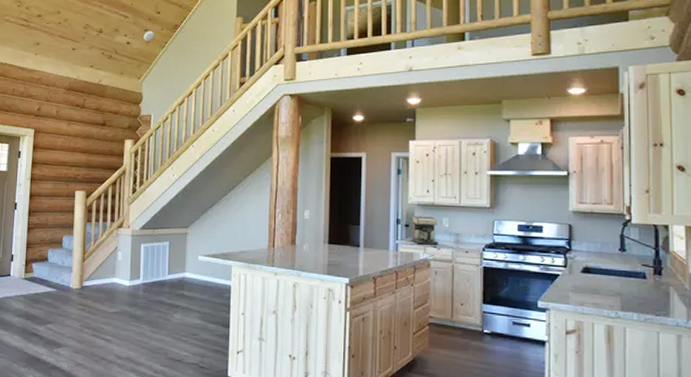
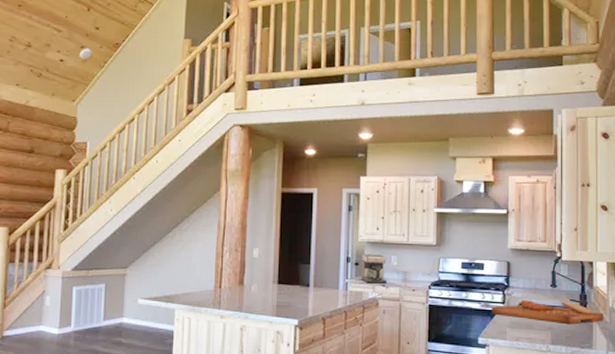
cutting board: none [551,264,682,291] -> present [491,300,603,325]

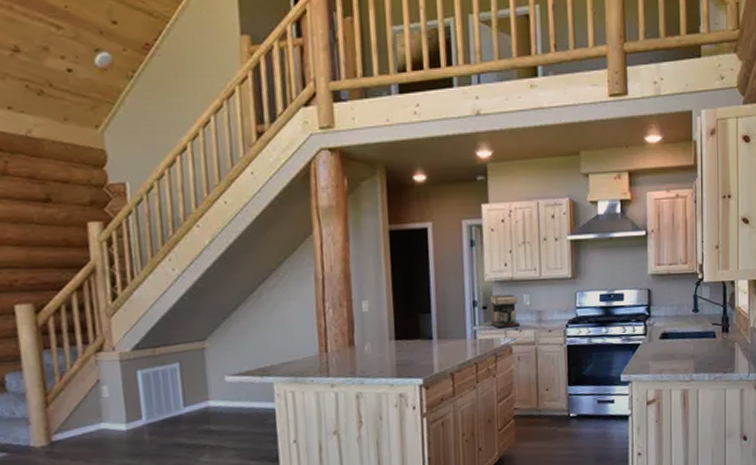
cutting board: present [491,300,603,325] -> none [632,325,745,351]

